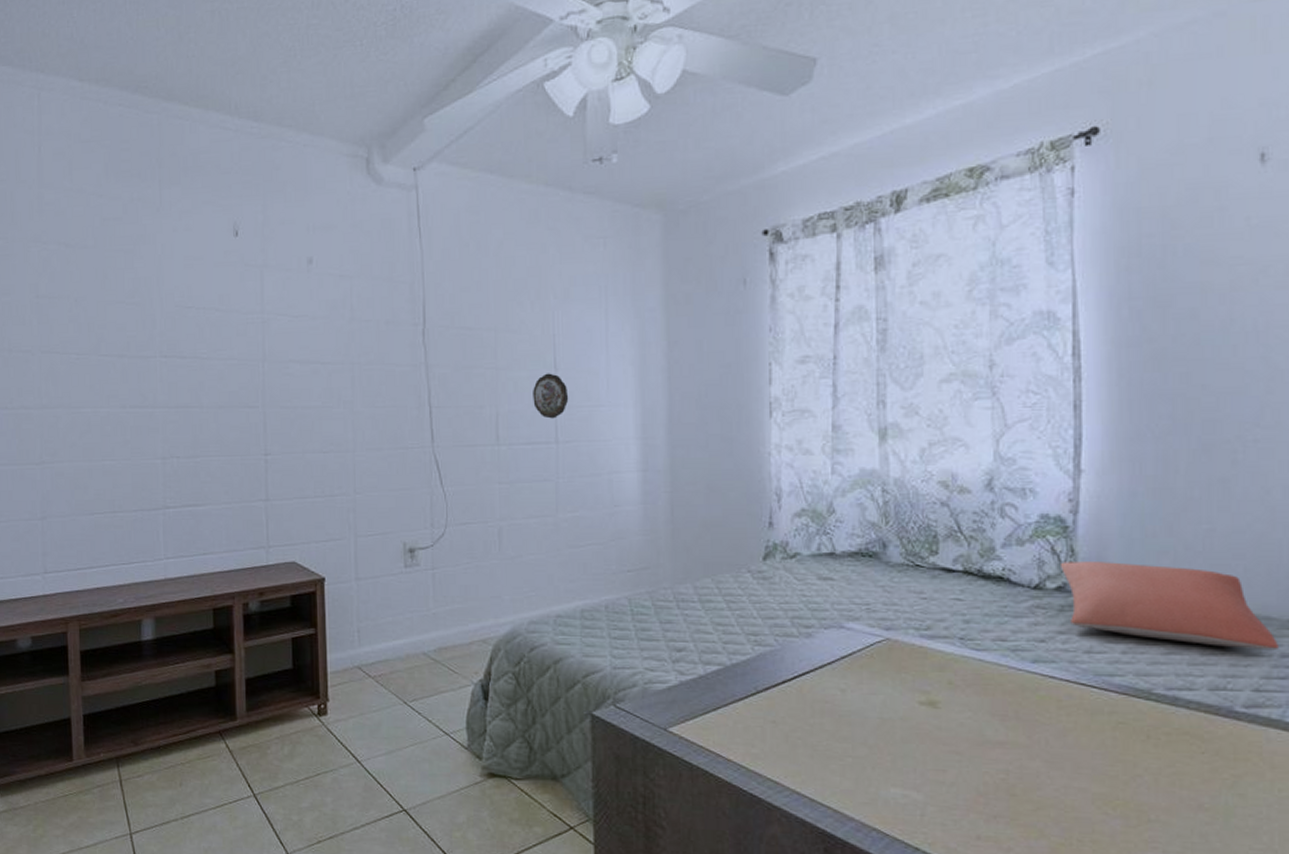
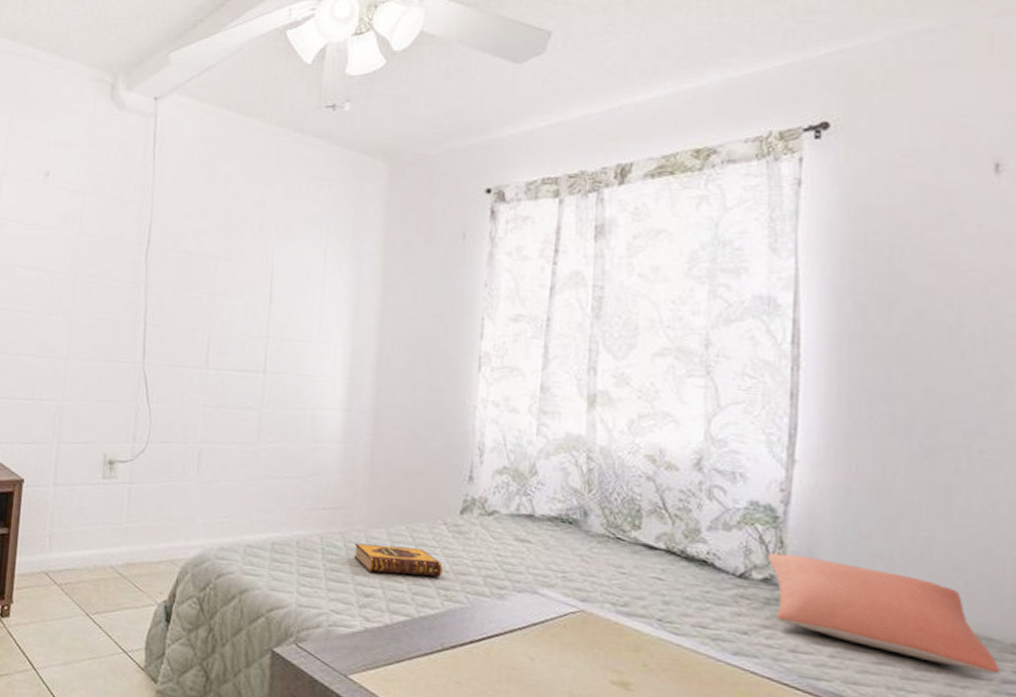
decorative plate: present [533,373,569,419] -> none [245,304,281,349]
hardback book: none [662,598,750,627] -> present [353,543,443,578]

